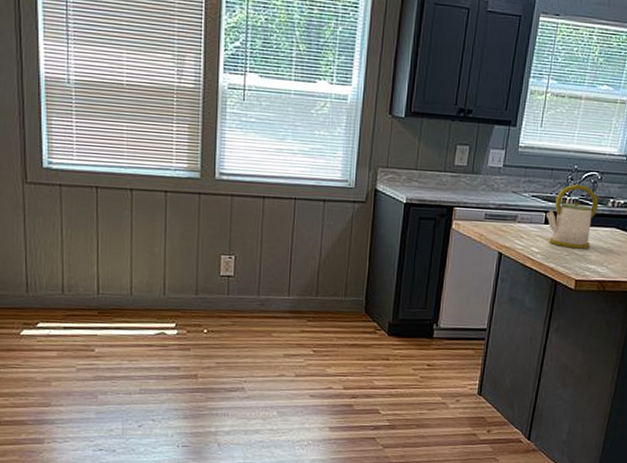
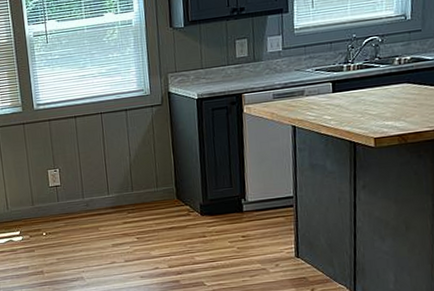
kettle: present [545,184,599,249] -> none [332,50,385,111]

